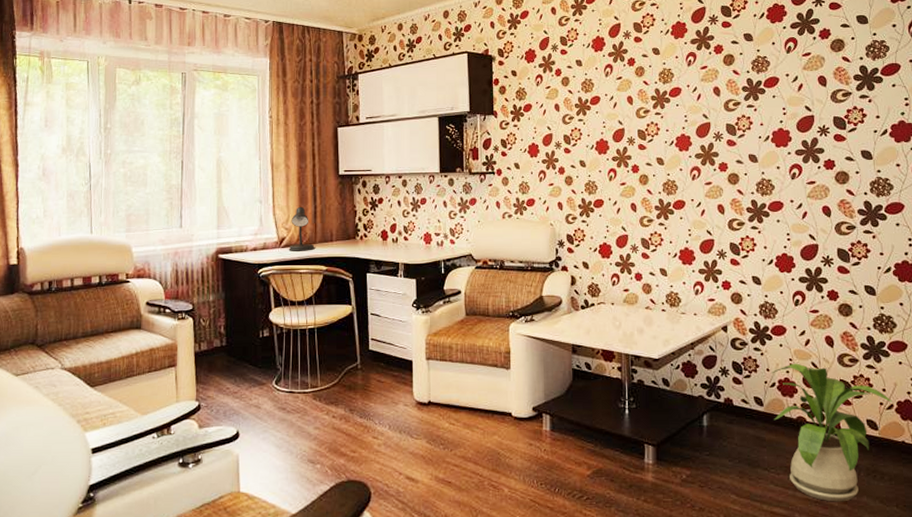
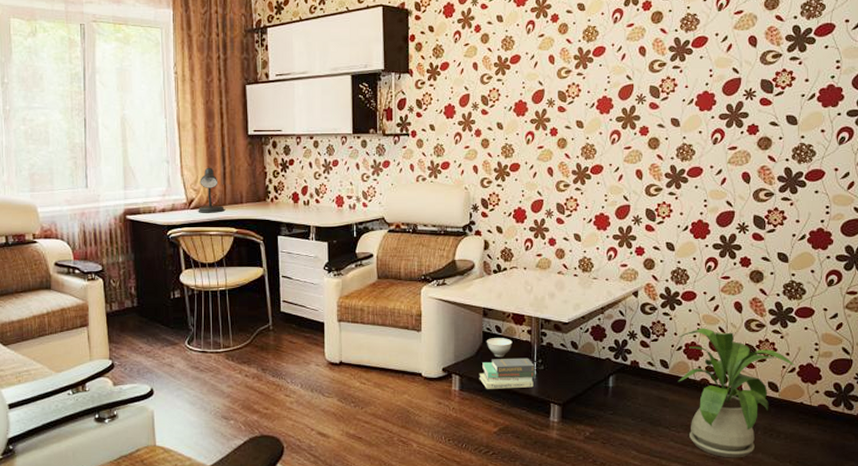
books: none [570,396,628,429] -> present [479,358,536,389]
bowl: none [576,375,603,396] -> present [486,338,513,358]

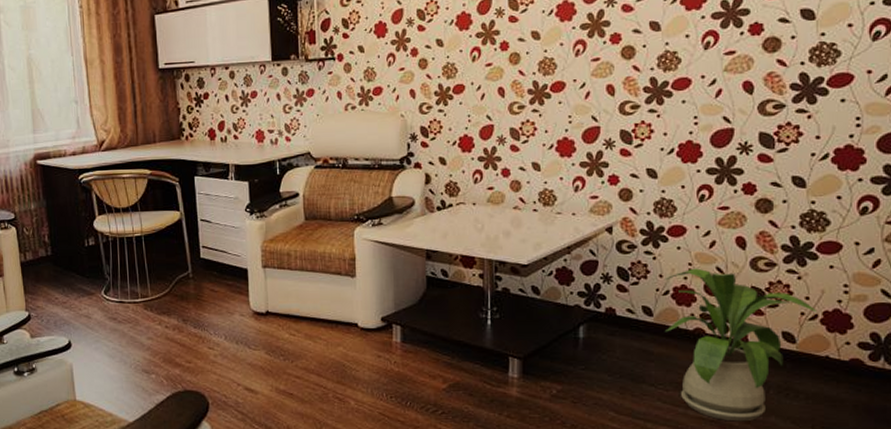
desk lamp: present [198,167,225,213] -> none [109,105,137,155]
books: present [479,358,536,389] -> none [423,305,491,341]
bowl: present [486,338,513,358] -> none [430,283,462,305]

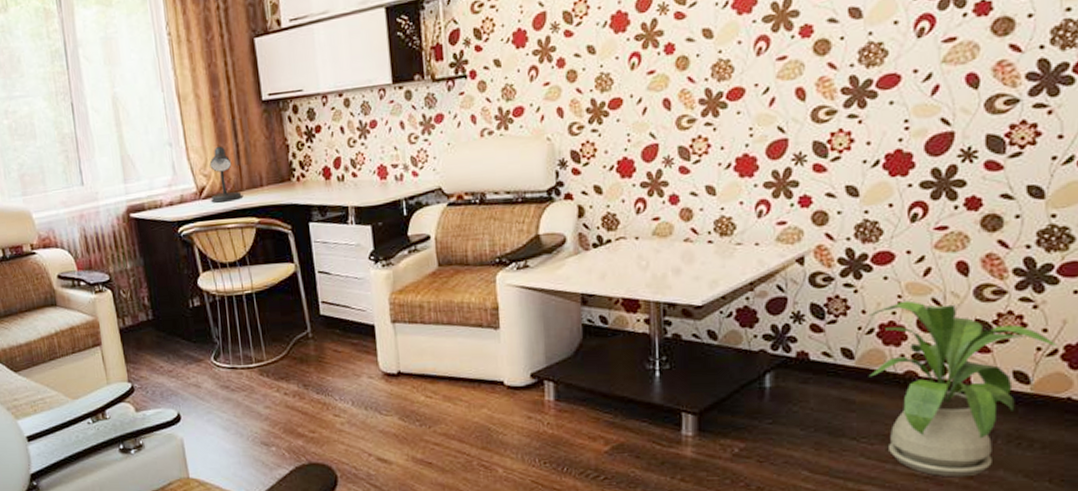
desk lamp: none [109,105,137,155] -> present [209,146,242,203]

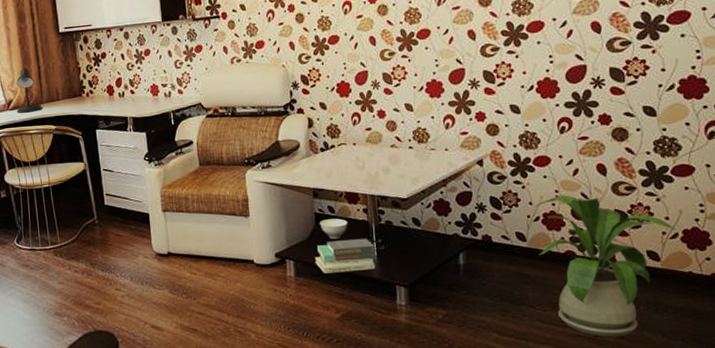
books: none [580,355,659,398] -> present [314,238,377,273]
bowl: none [587,331,625,357] -> present [319,218,348,240]

